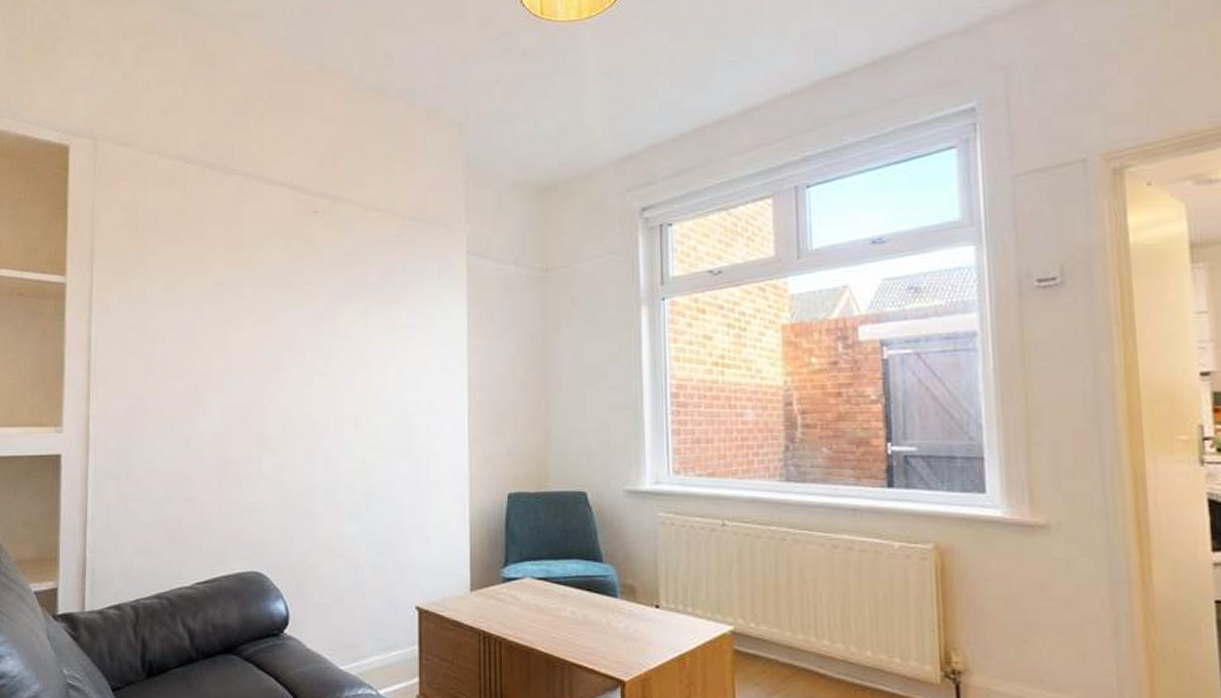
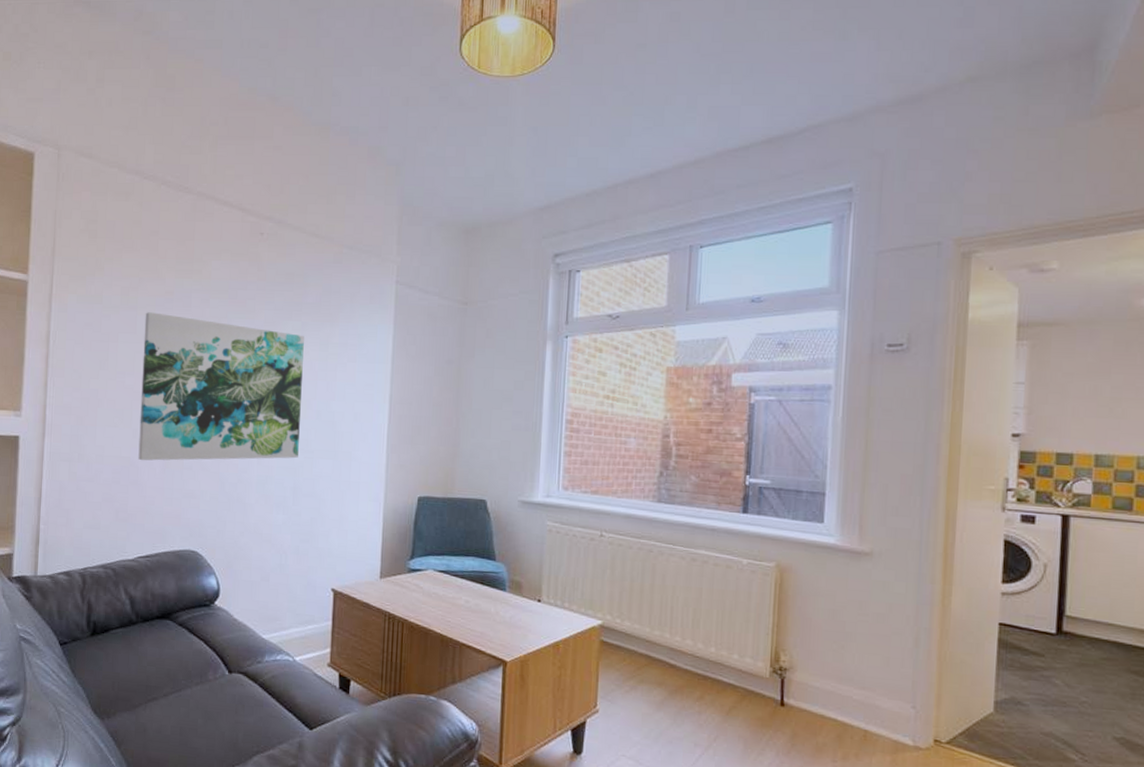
wall art: none [191,307,369,473] -> present [138,312,304,461]

